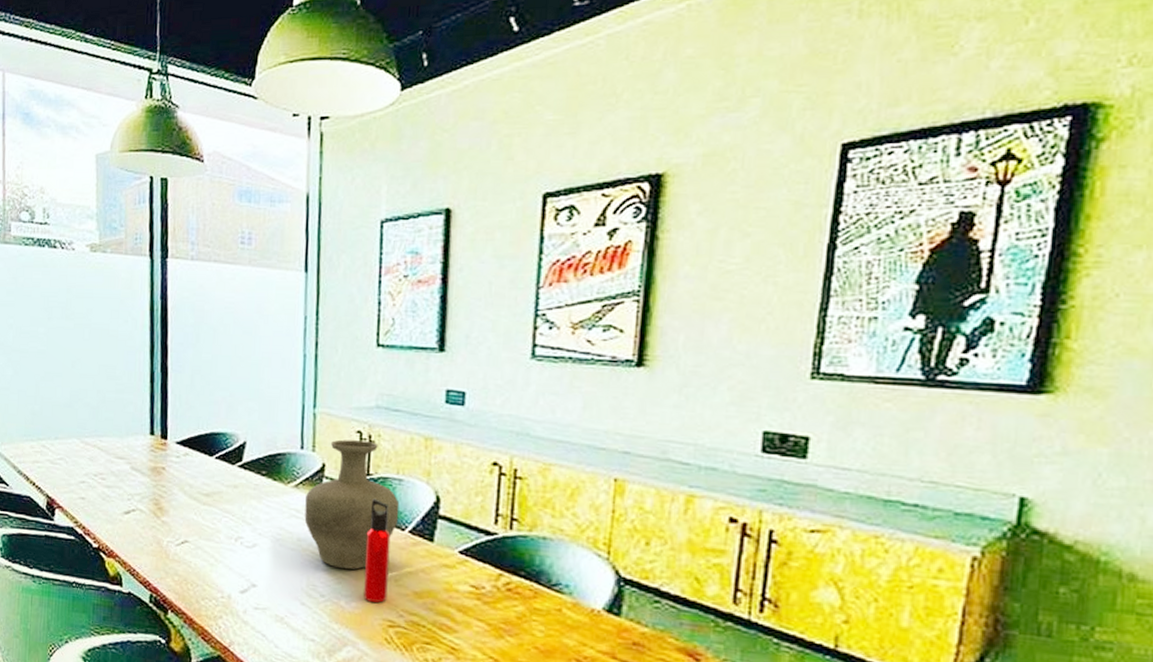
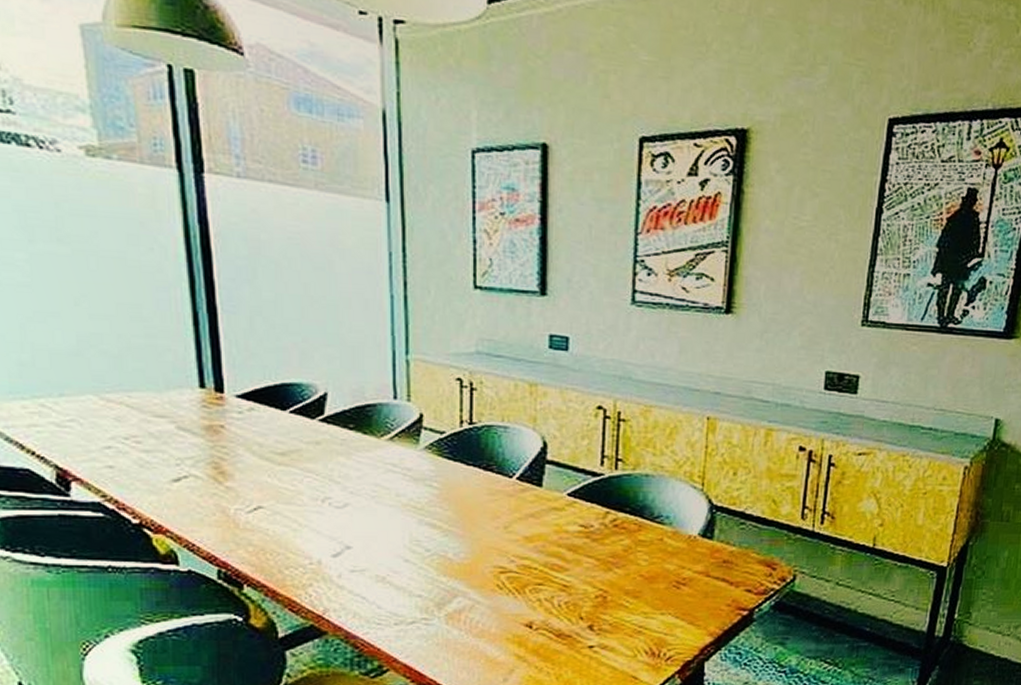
vase: present [304,439,400,570] -> none [403,388,506,520]
water bottle: present [363,498,391,603] -> none [471,447,498,551]

